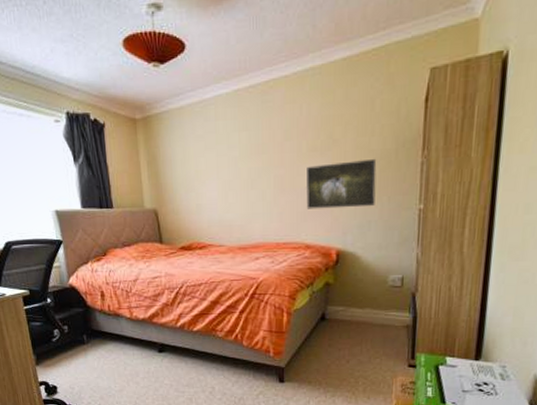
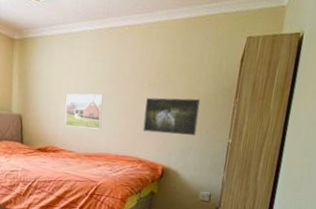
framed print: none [207,170,254,216] -> present [65,93,103,130]

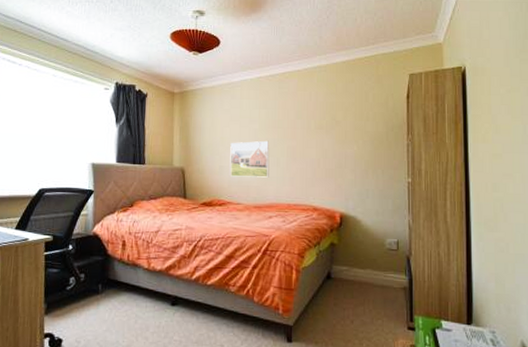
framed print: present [143,97,201,135] -> none [314,138,372,177]

